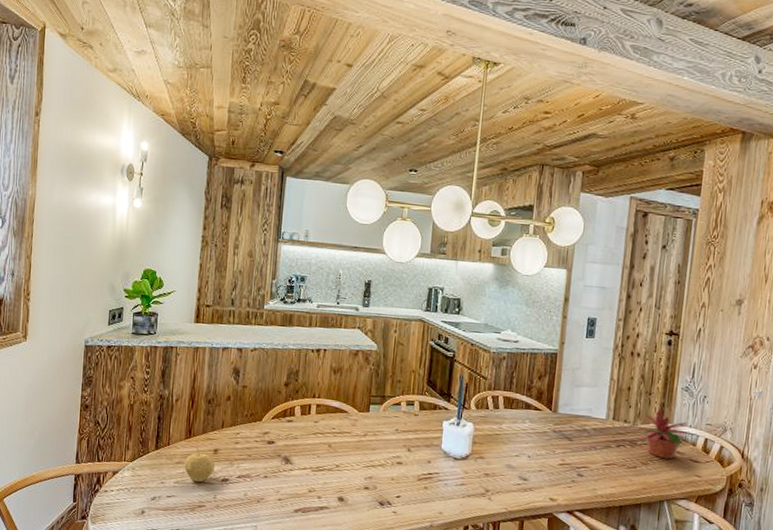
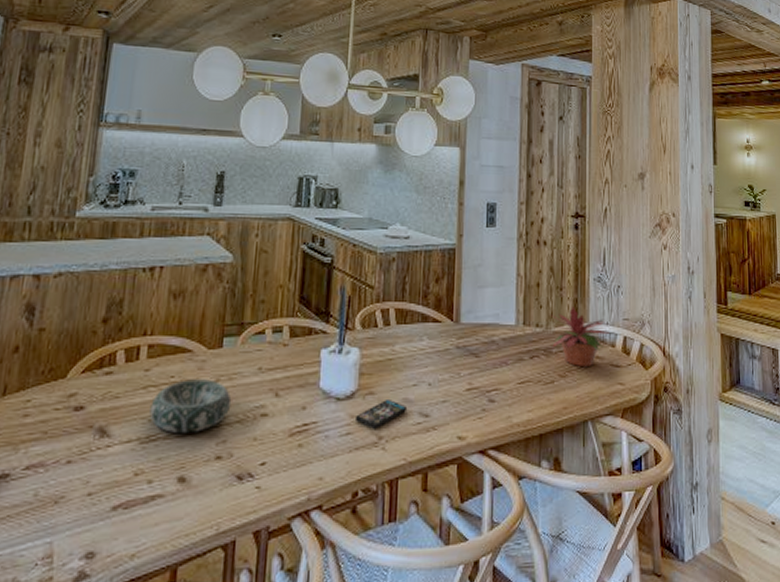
decorative bowl: none [318,431,376,469] -> present [149,379,232,434]
smartphone: none [468,463,510,484] -> present [354,398,408,429]

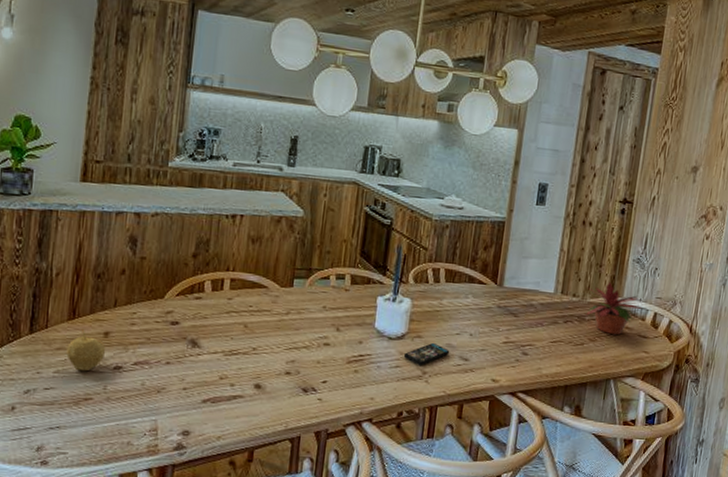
decorative bowl: present [149,379,232,434] -> none [232,309,300,352]

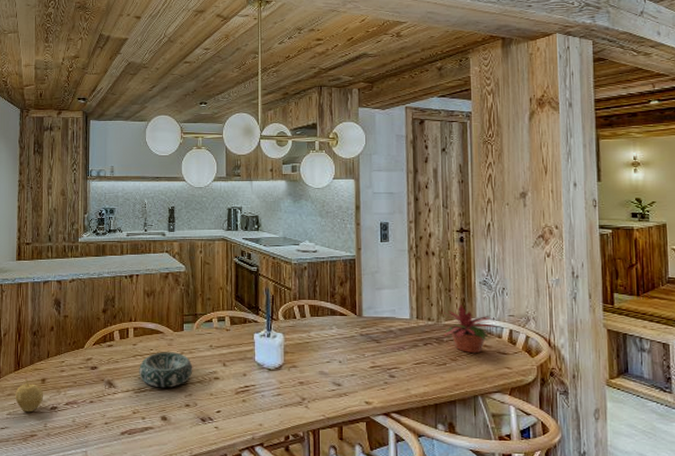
decorative bowl: none [232,309,300,352] -> present [139,352,193,388]
smartphone: present [403,342,450,365] -> none [283,371,324,392]

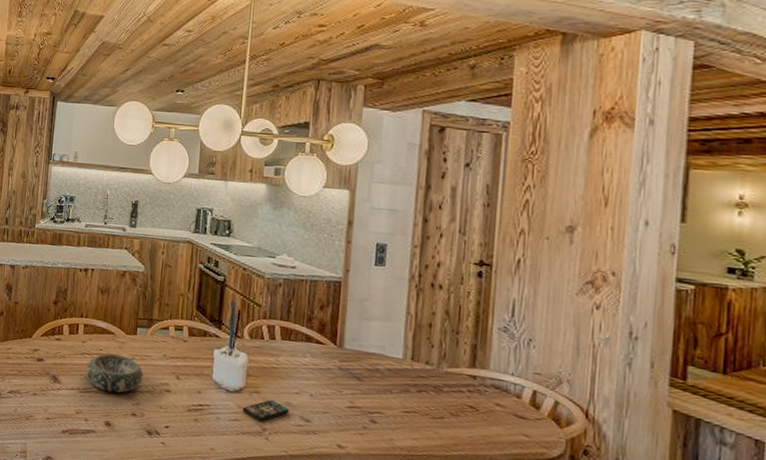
smartphone: none [283,371,324,392] -> present [242,399,290,422]
potted plant: present [441,305,496,354] -> none [443,351,515,413]

